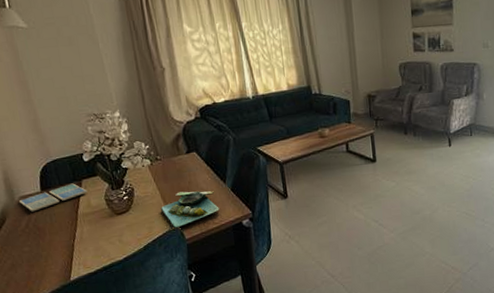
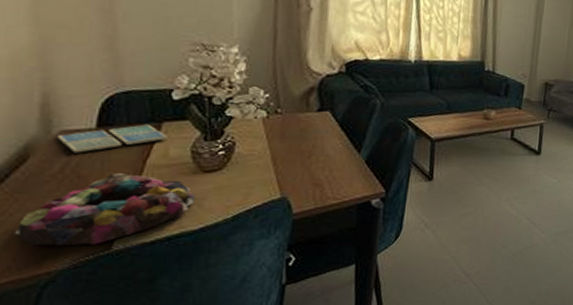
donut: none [10,222,117,282] -> present [14,173,196,246]
platter: present [160,191,220,229] -> none [266,155,346,199]

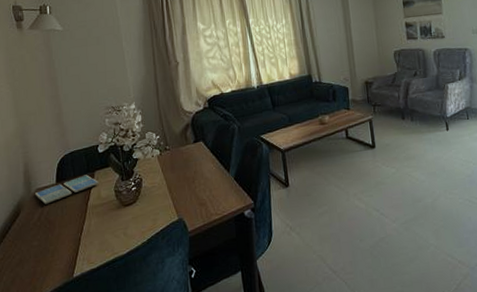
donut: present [14,173,196,246] -> none [16,215,122,279]

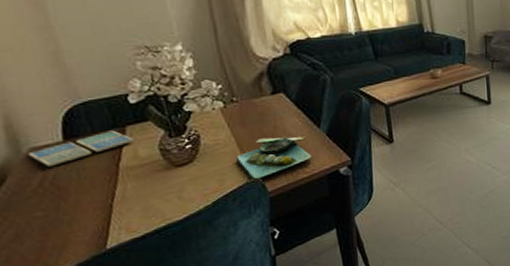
platter: none [165,180,222,220] -> present [235,137,312,180]

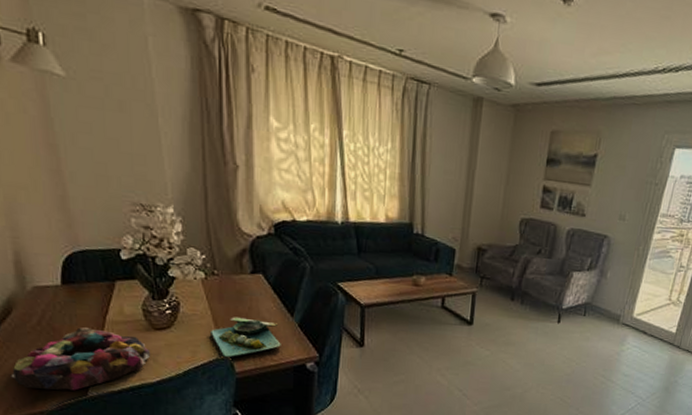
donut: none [11,177,175,256] -> present [11,327,151,391]
drink coaster: present [29,130,134,167] -> none [32,282,121,308]

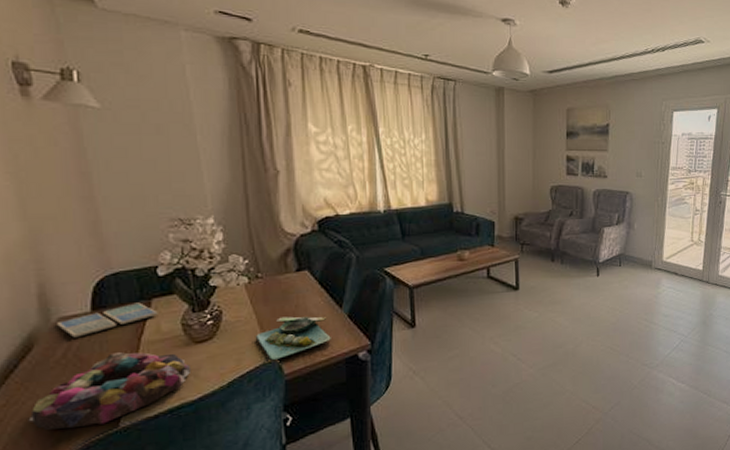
drink coaster: none [32,282,121,308] -> present [57,302,158,338]

